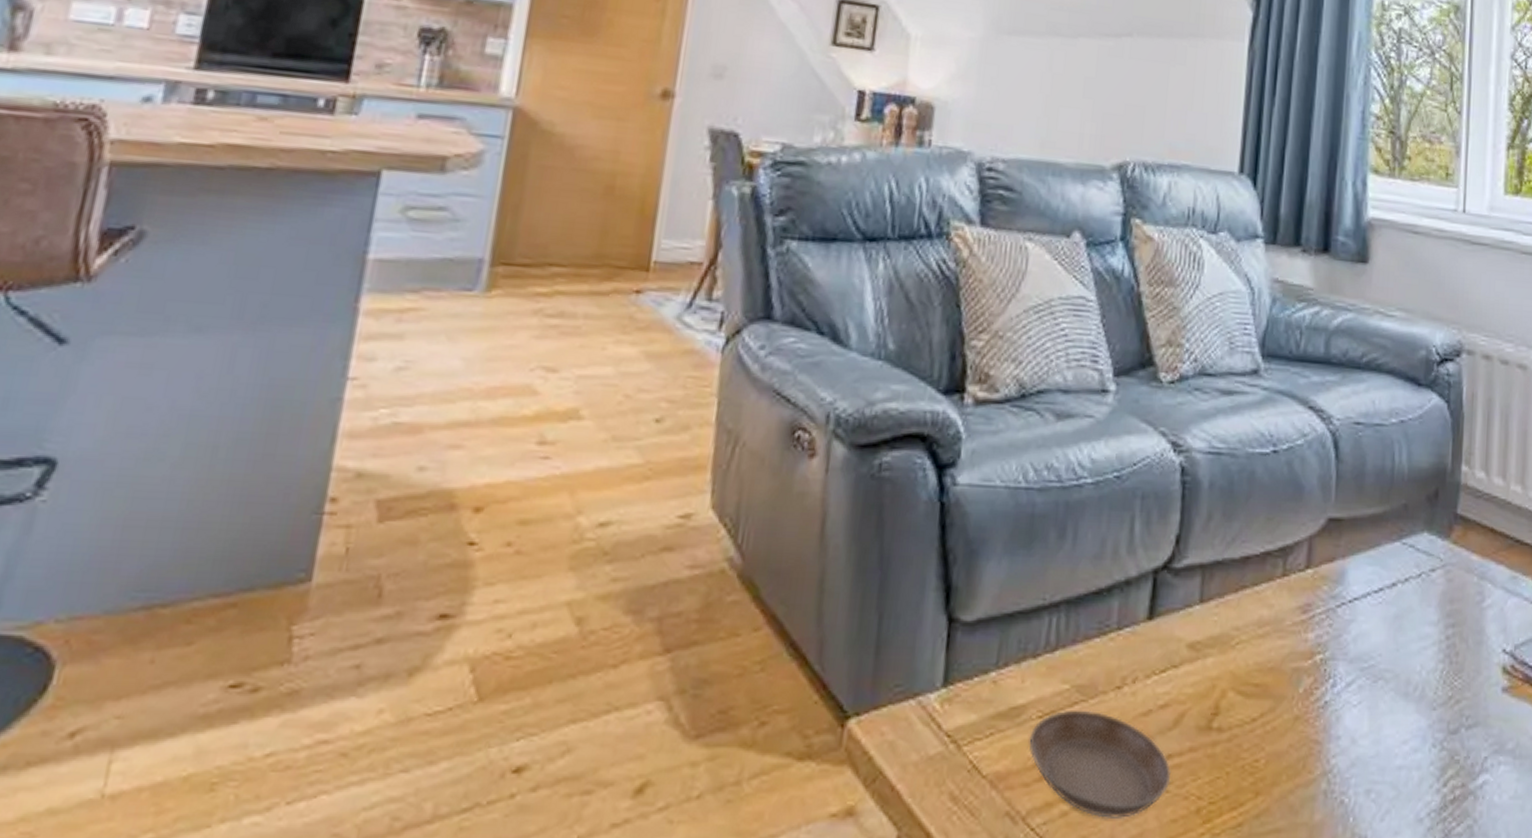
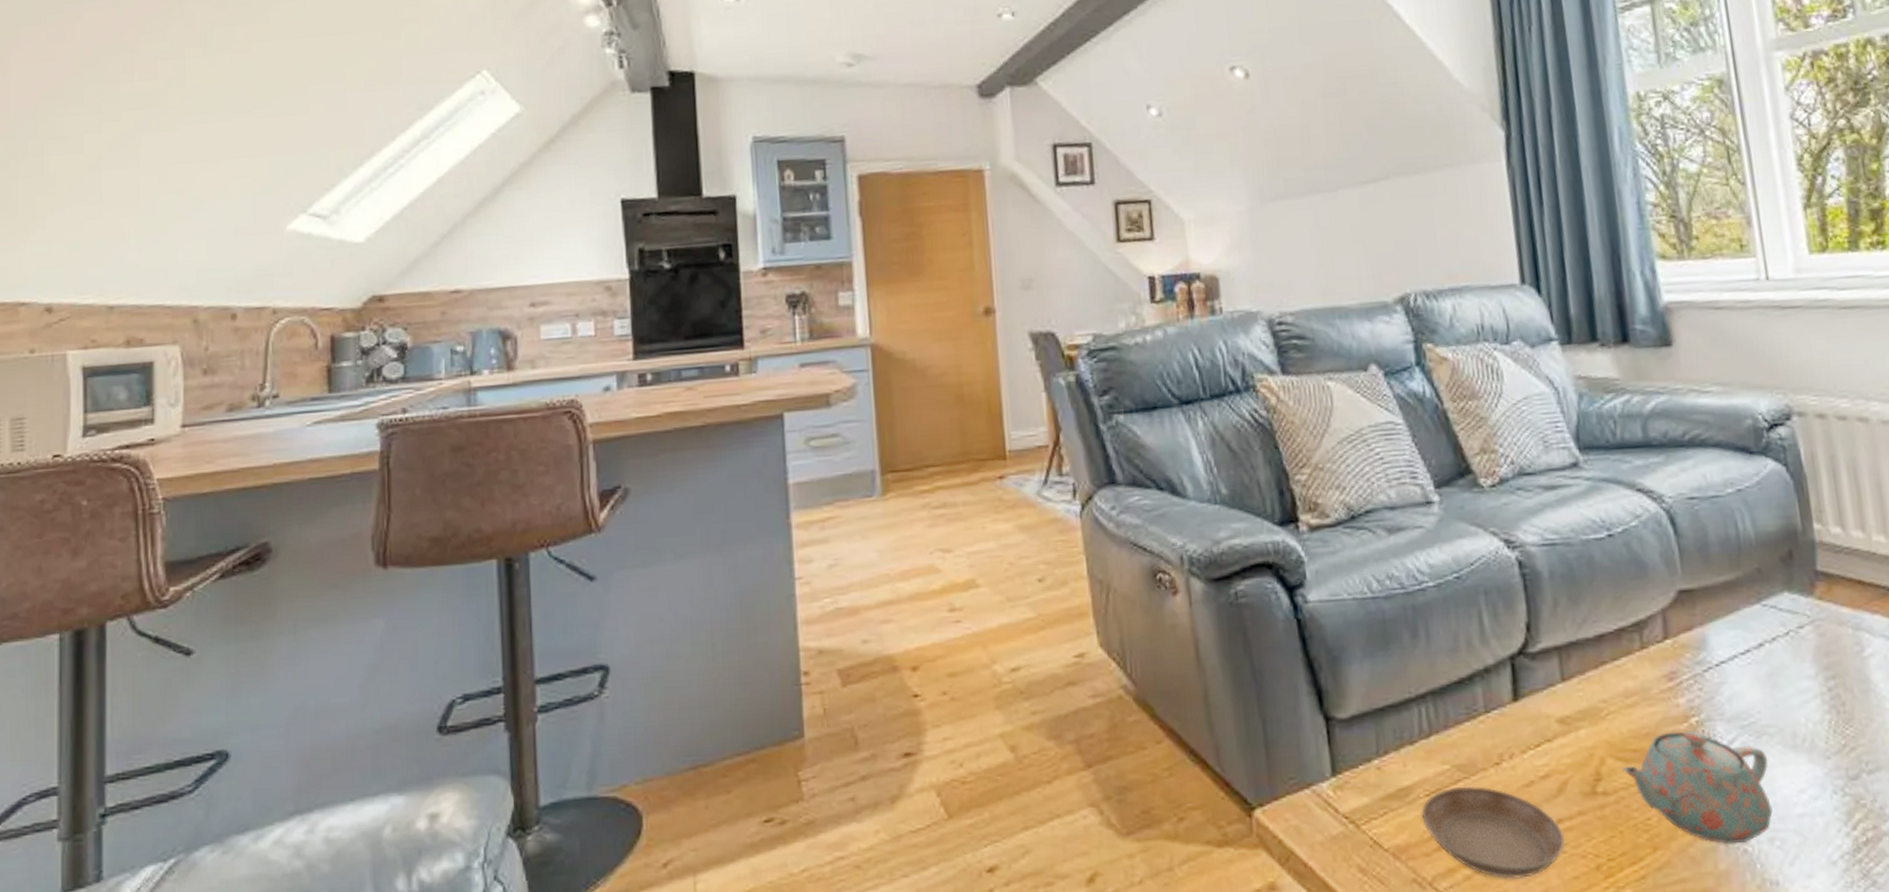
teapot: none [1241,668,1380,794] -> present [1622,730,1773,845]

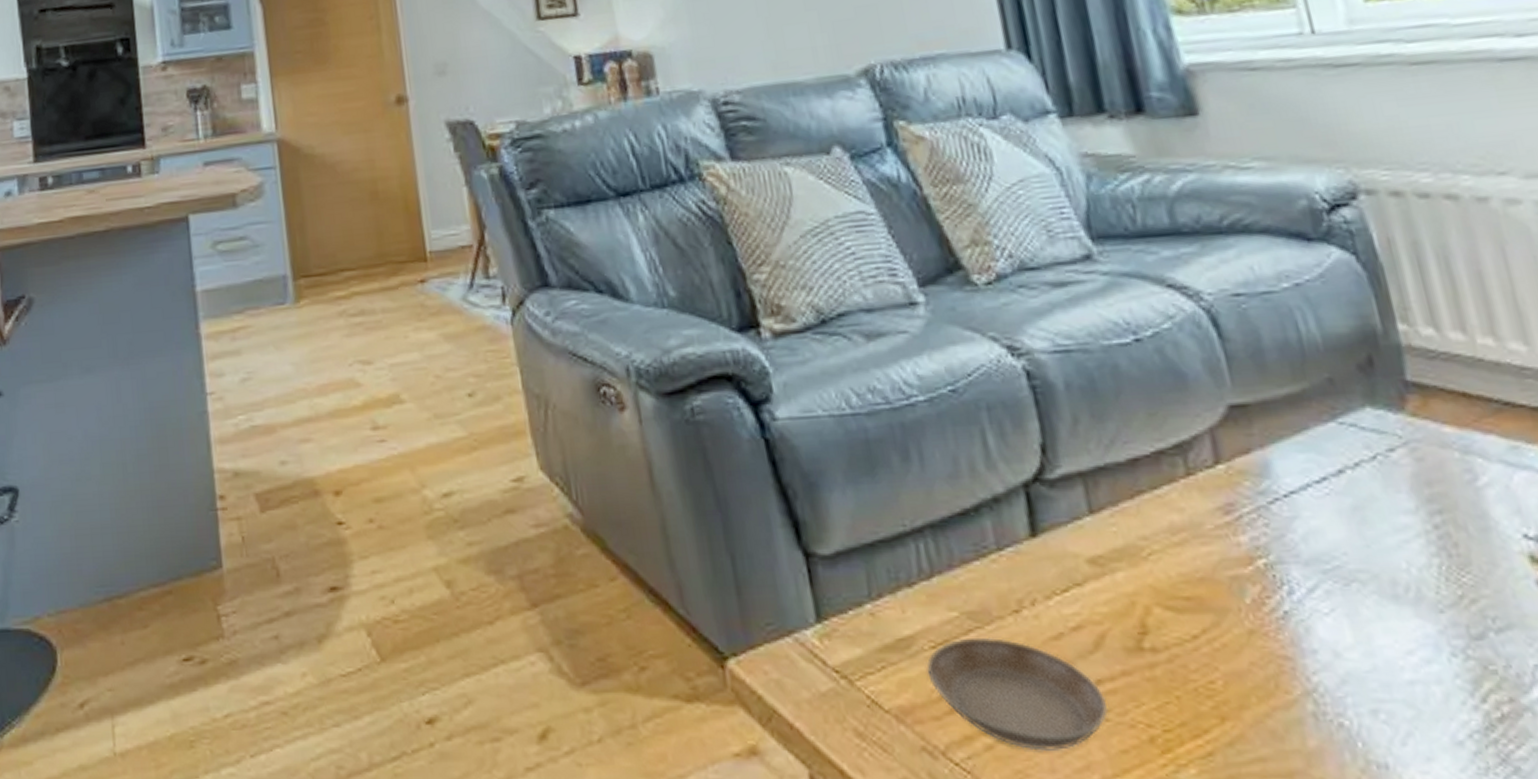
teapot: present [1622,730,1773,845] -> none [1173,575,1373,717]

